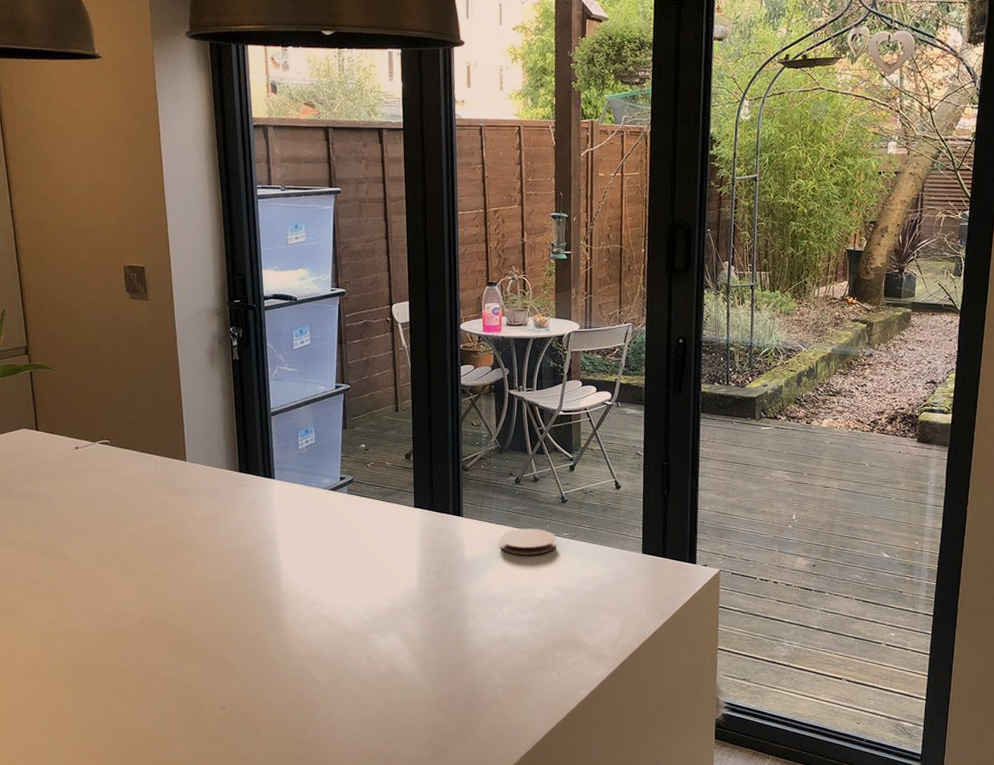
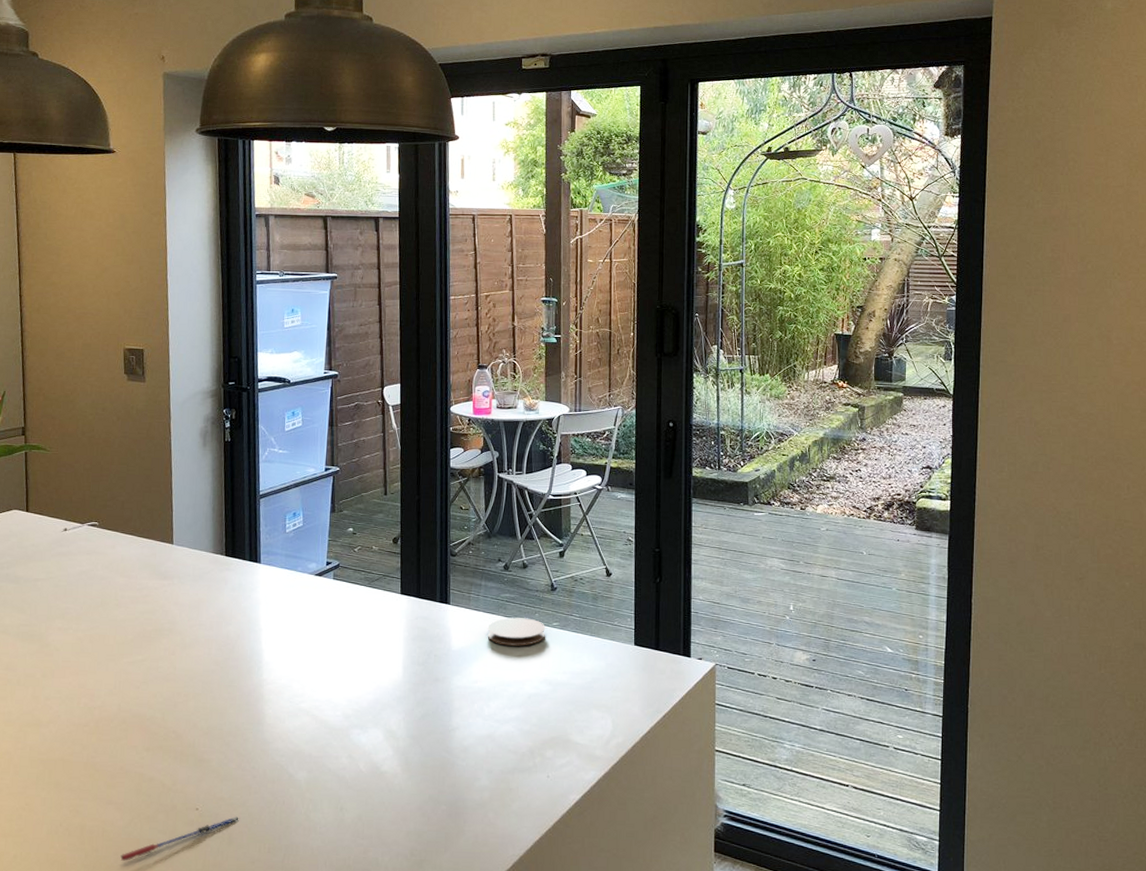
pen: none [153,714,265,756] -> present [120,816,239,861]

